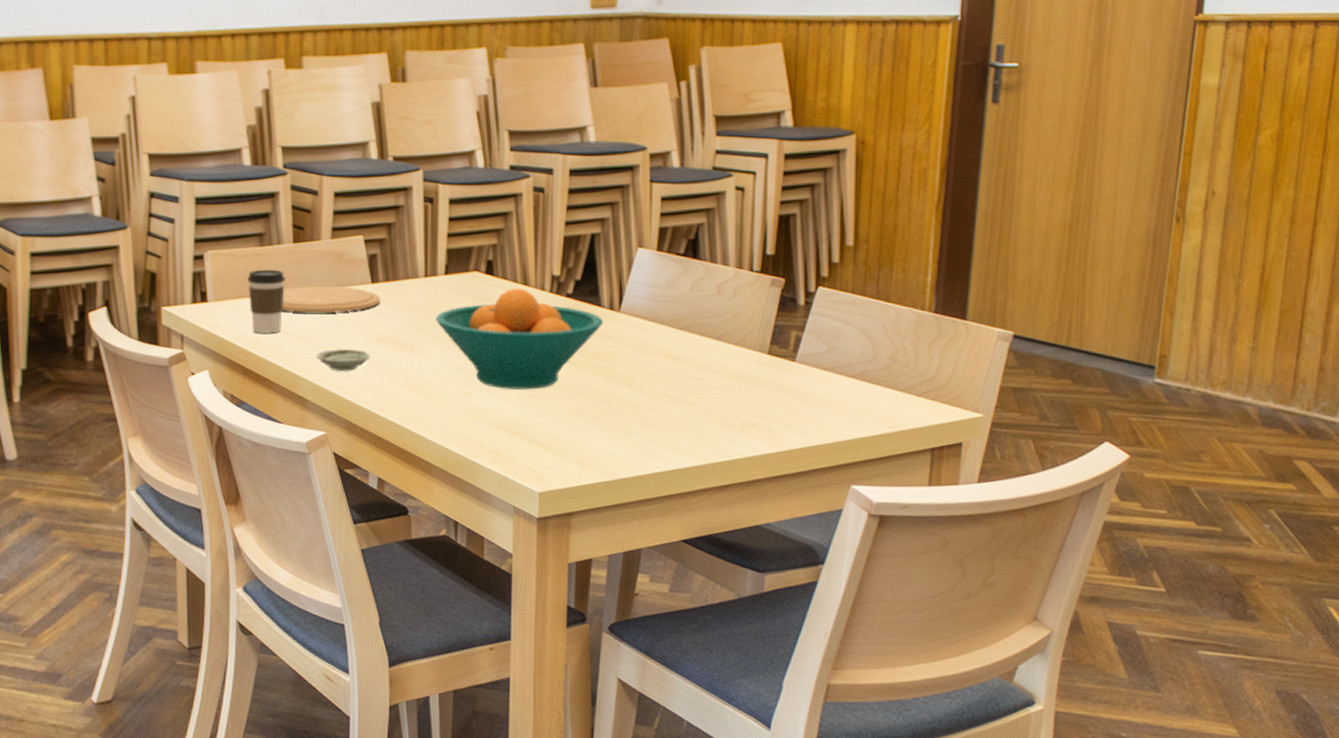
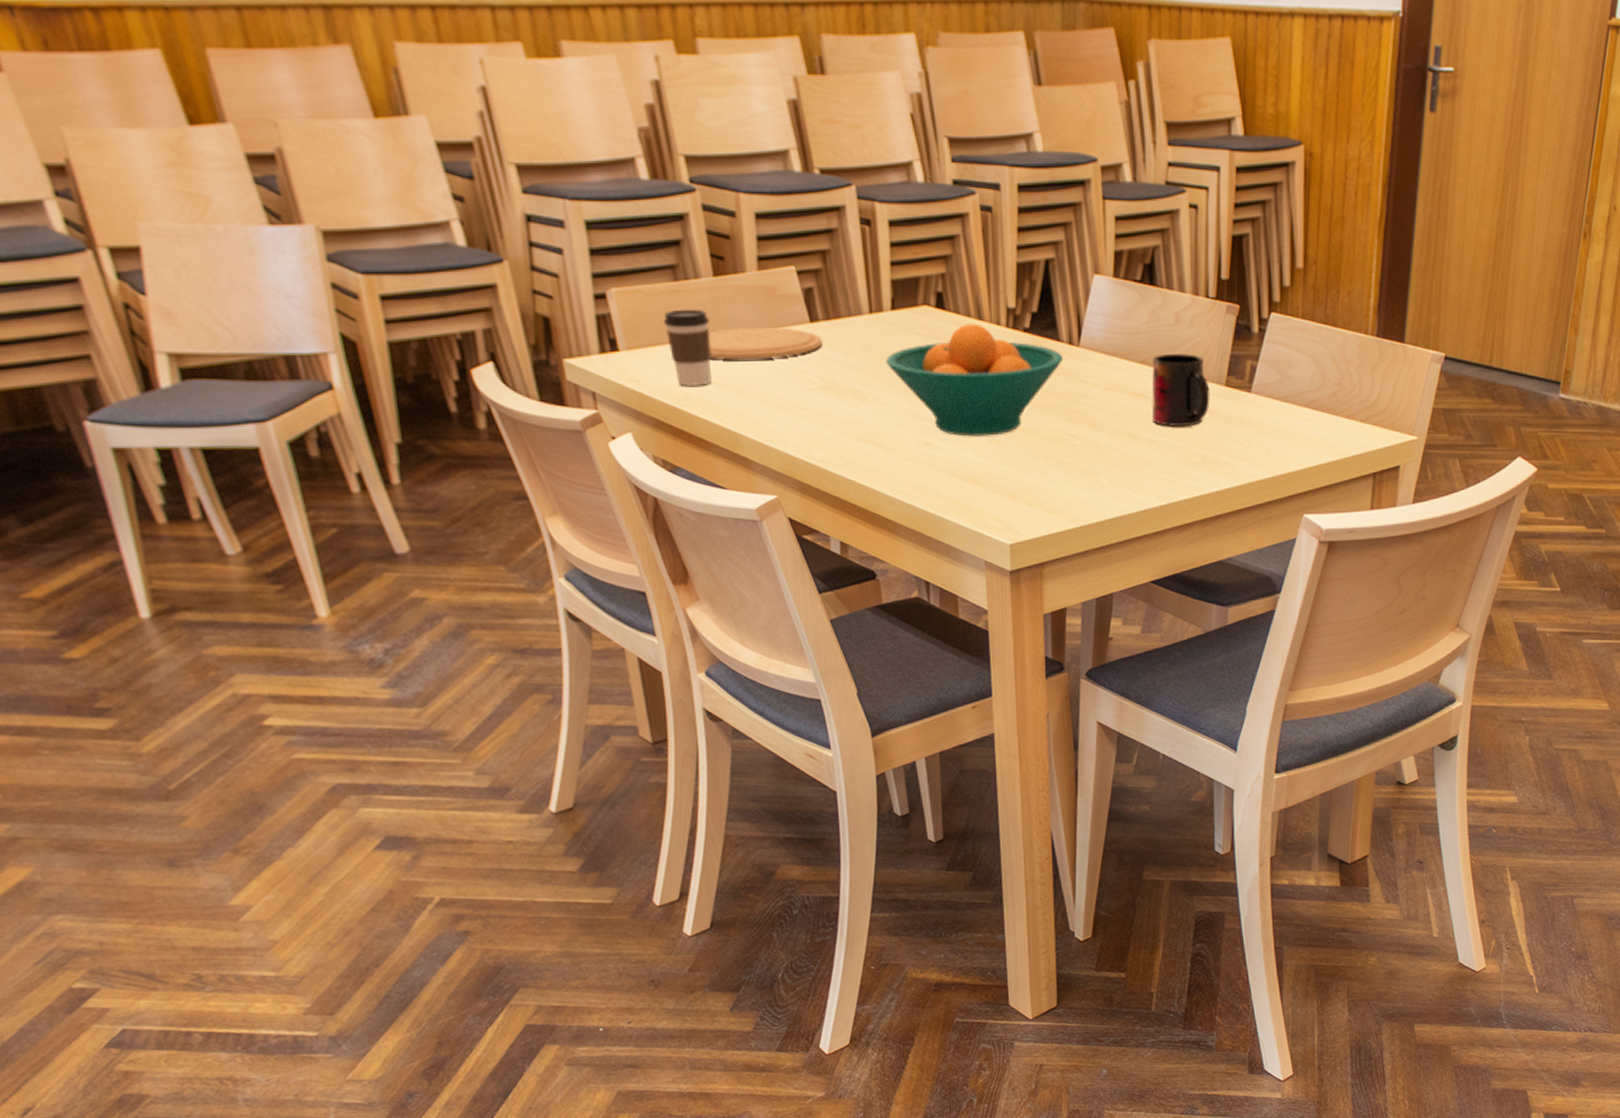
saucer: present [316,349,371,371] -> none [756,400,818,425]
mug: none [691,322,751,391] -> present [1151,354,1210,426]

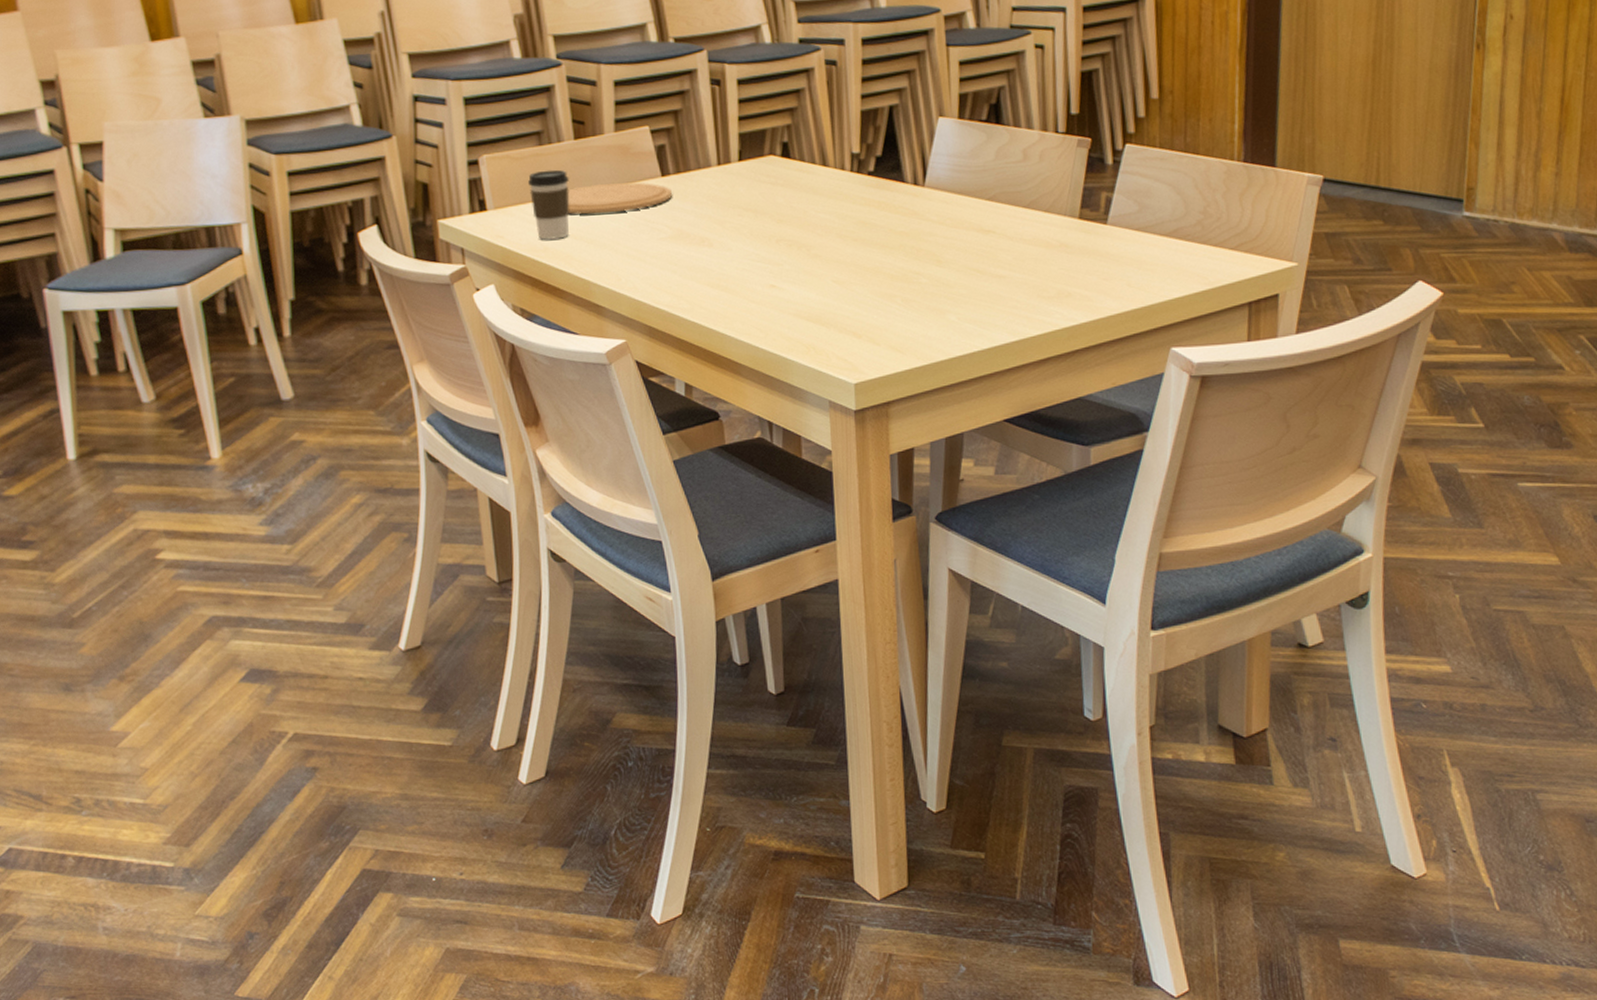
fruit bowl: present [886,323,1064,437] -> none [733,169,909,278]
mug: present [1151,354,1210,426] -> none [1000,188,1063,261]

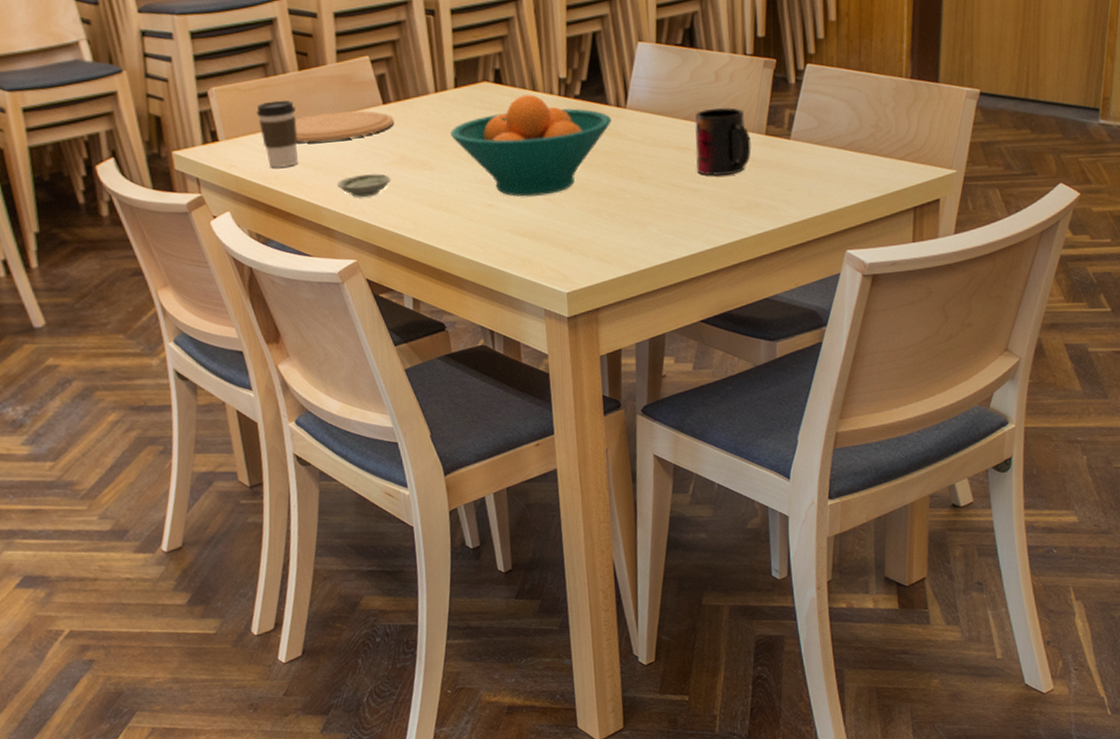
saucer: none [608,249,667,273] -> present [336,173,391,197]
fruit bowl: none [733,169,909,278] -> present [451,94,612,197]
mug: none [1000,188,1063,261] -> present [694,107,751,176]

